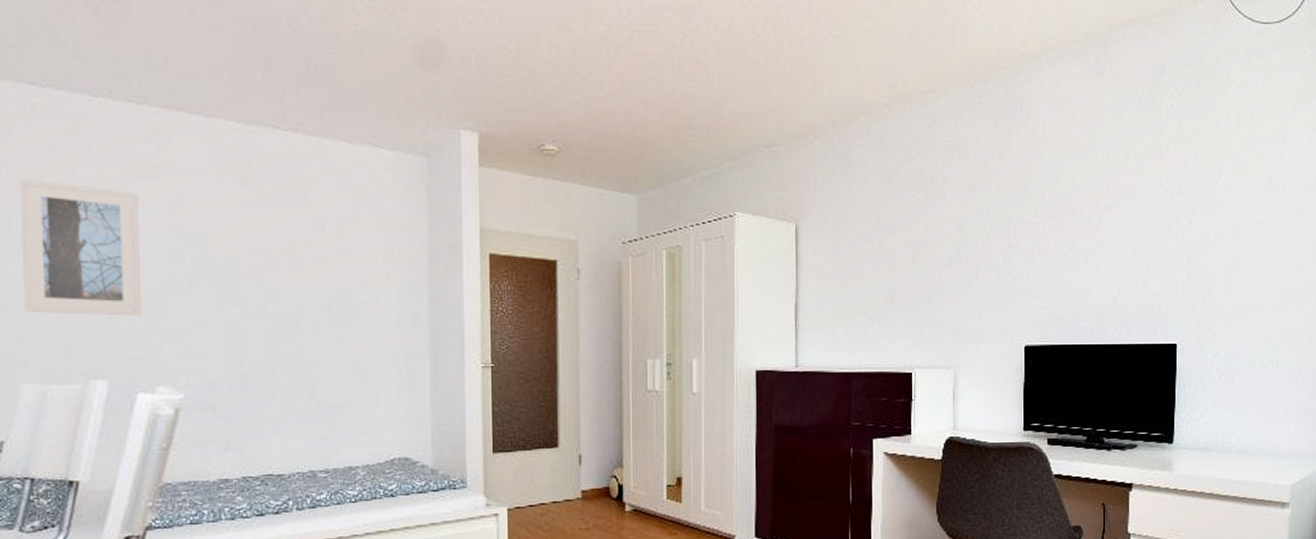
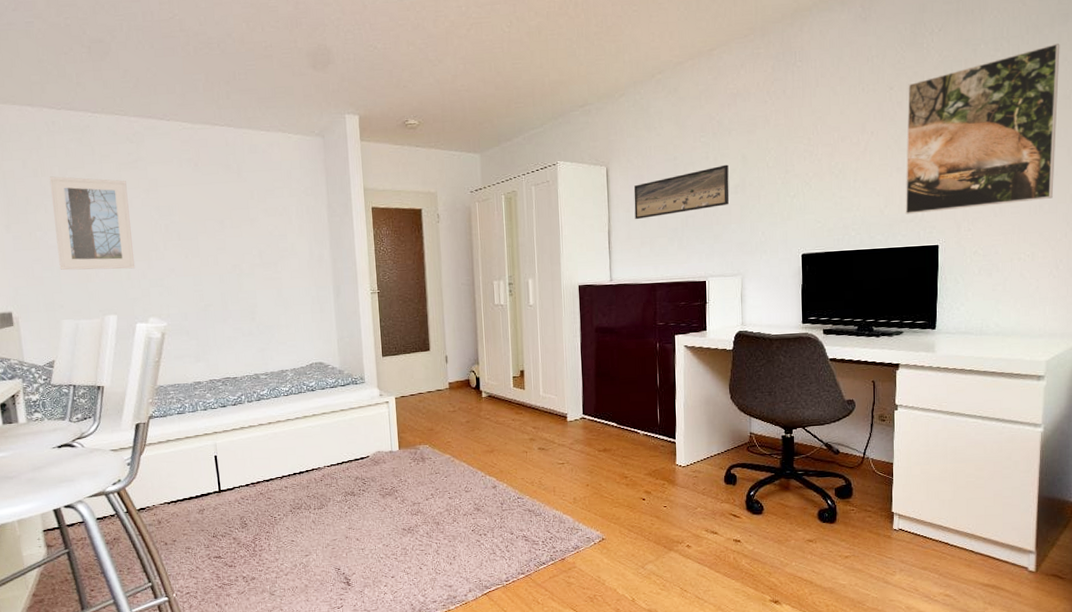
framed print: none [828,232,942,292] -> present [633,164,730,220]
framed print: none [1141,122,1305,306] -> present [905,43,1060,215]

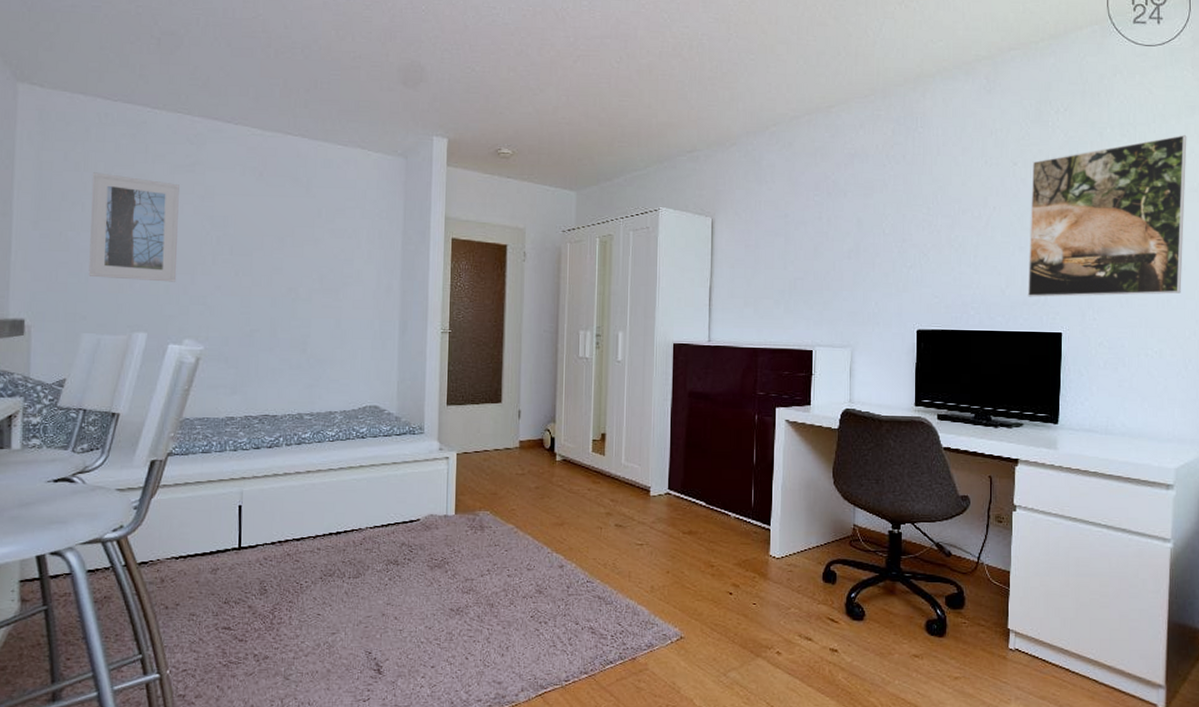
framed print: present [633,164,730,220] -> none [739,227,842,278]

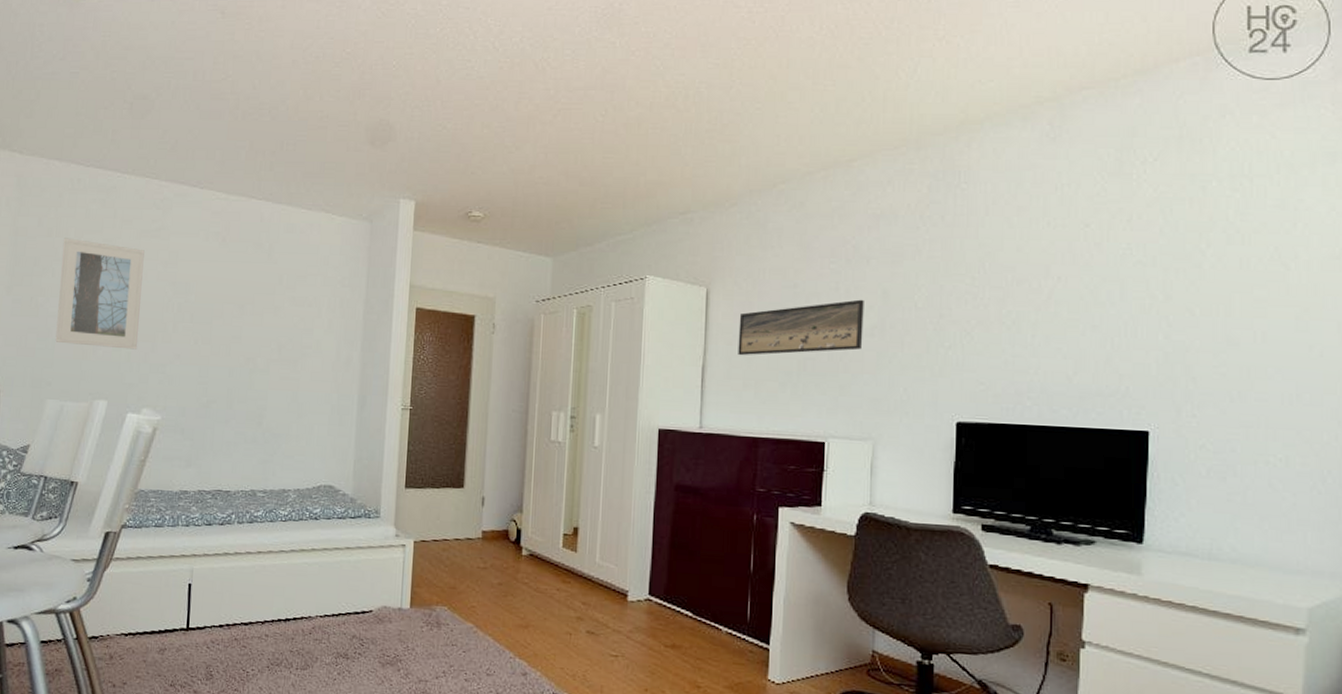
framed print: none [739,227,842,278] -> present [738,299,864,356]
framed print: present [1027,134,1187,297] -> none [1102,187,1325,387]

